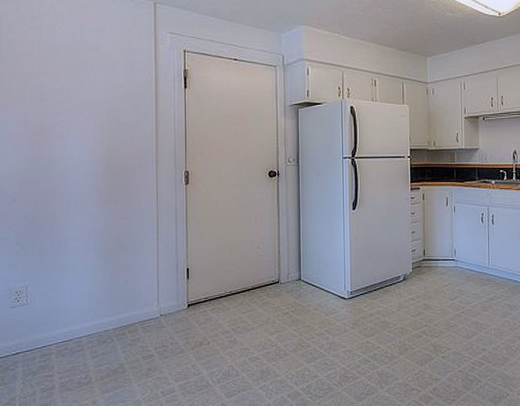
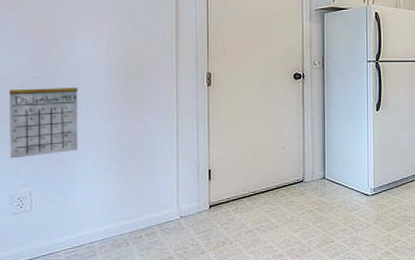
calendar: none [7,176,68,255] -> present [8,76,79,159]

